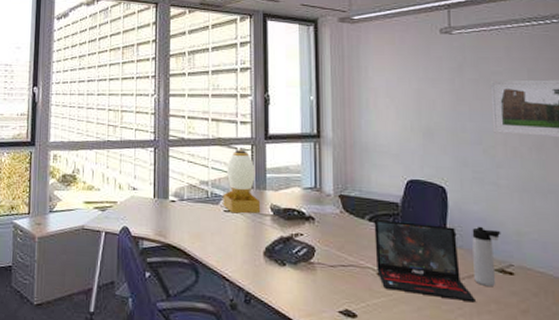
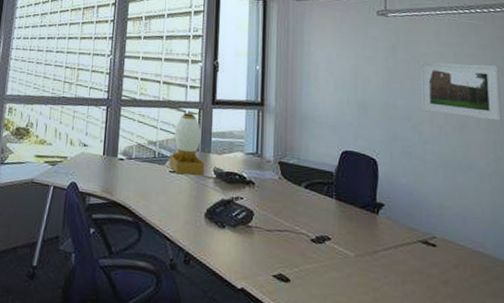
laptop: present [374,219,475,303] -> none [309,186,400,272]
thermos bottle: present [472,226,501,287] -> none [399,198,426,258]

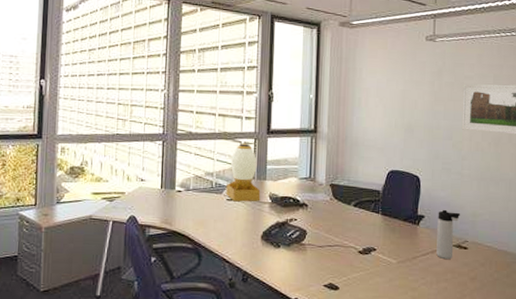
thermos bottle: none [399,198,426,258] -> present [436,209,461,260]

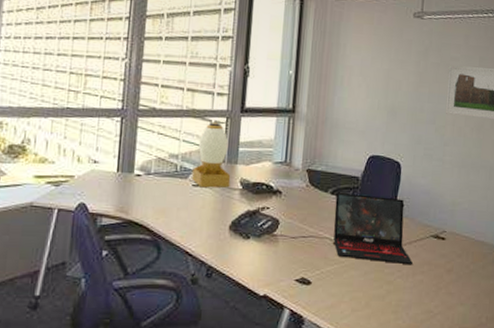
laptop: none [357,204,436,273] -> present [333,192,413,265]
thermos bottle: present [436,209,461,260] -> none [414,197,440,251]

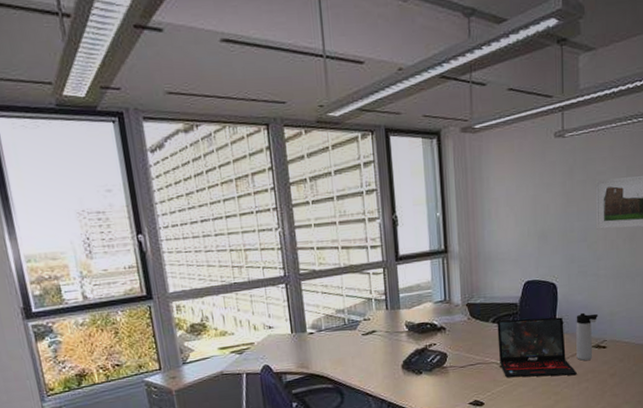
desk lamp: present [192,121,231,188] -> none [360,273,397,336]
thermos bottle: none [414,197,440,251] -> present [576,312,599,361]

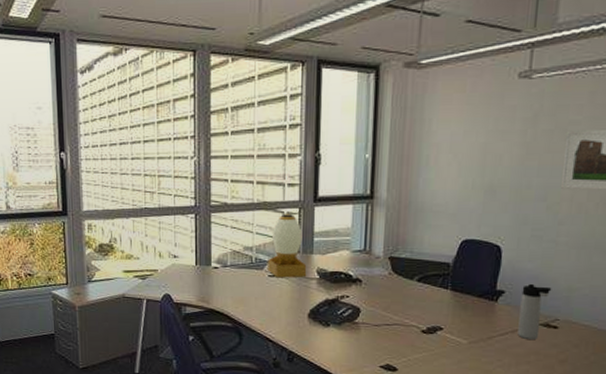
desk lamp: none [360,273,397,336] -> present [268,213,307,278]
laptop: present [497,317,577,378] -> none [421,279,516,355]

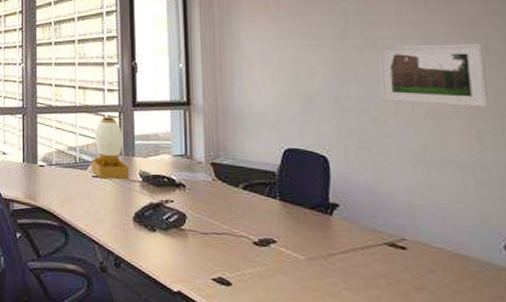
thermos bottle: present [518,283,552,341] -> none [358,197,392,262]

